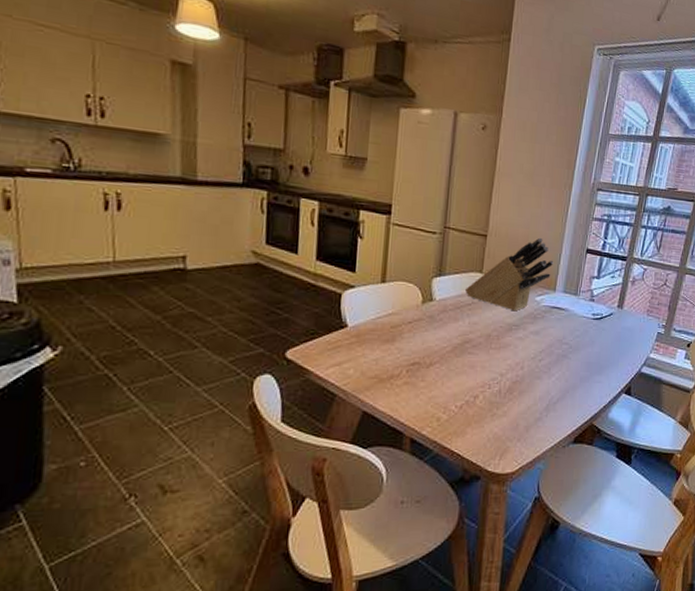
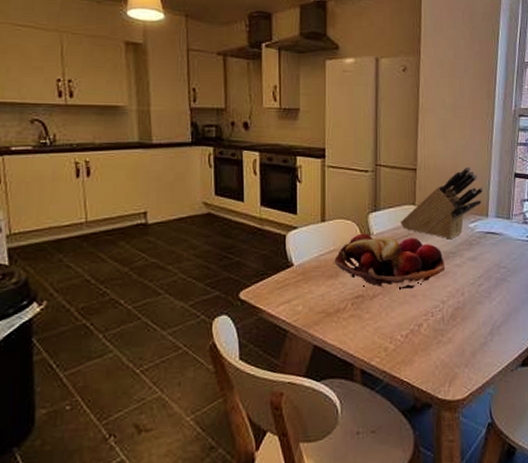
fruit basket: none [392,298,508,360] -> present [334,233,446,290]

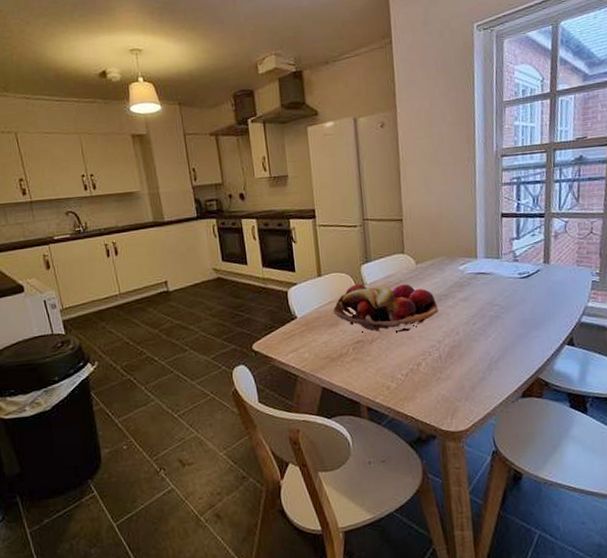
knife block: present [401,166,484,240] -> none [392,211,471,283]

